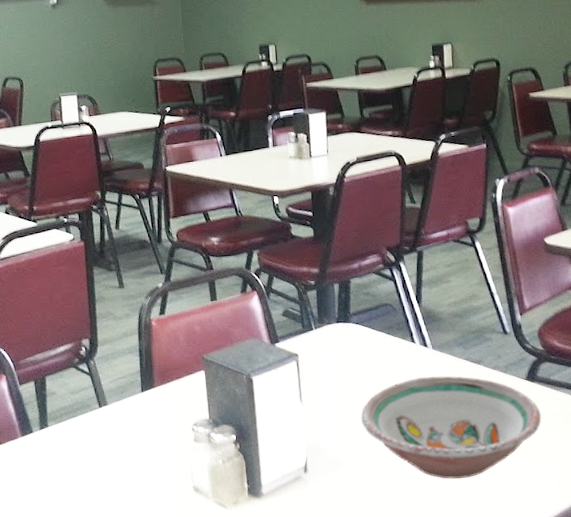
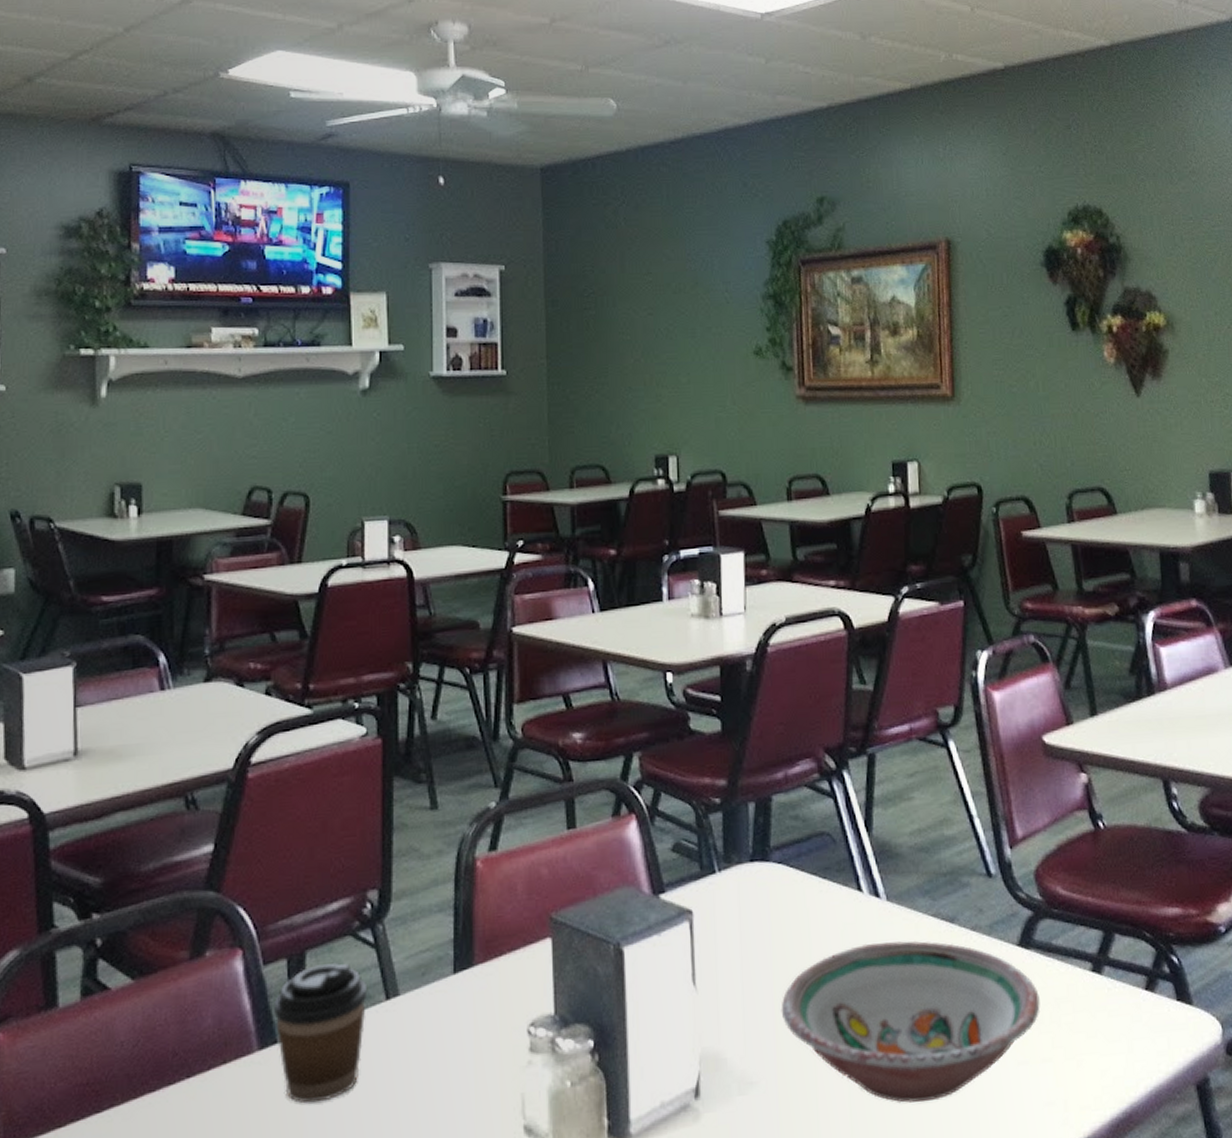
coffee cup: none [27,384,87,470] -> present [272,962,368,1104]

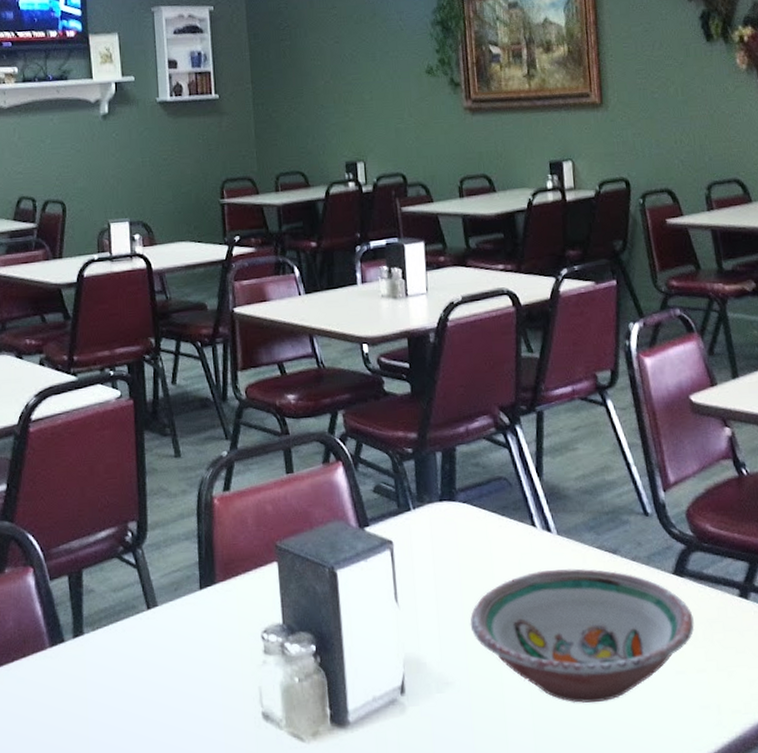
coffee cup: present [272,962,368,1104] -> none [59,579,133,690]

